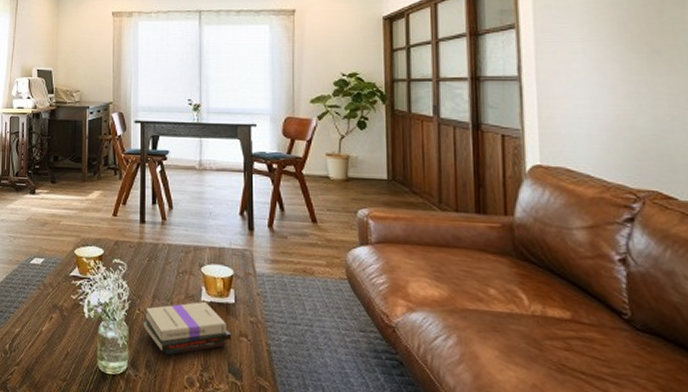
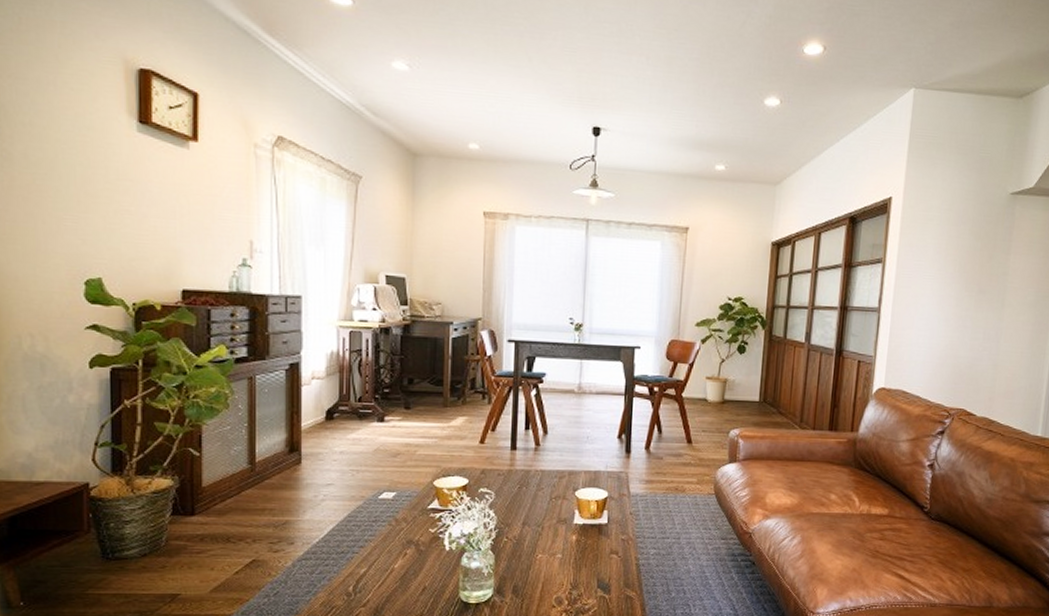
books: present [143,301,232,355] -> none [511,524,603,579]

